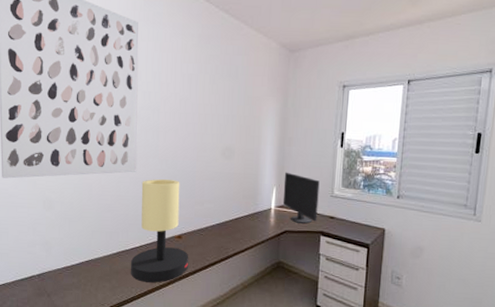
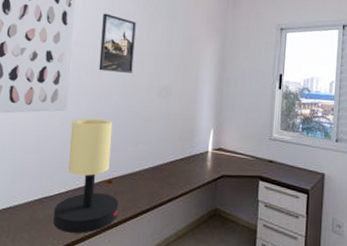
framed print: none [164,76,198,135] -> present [98,13,136,73]
monitor: present [282,172,320,224] -> none [220,113,258,168]

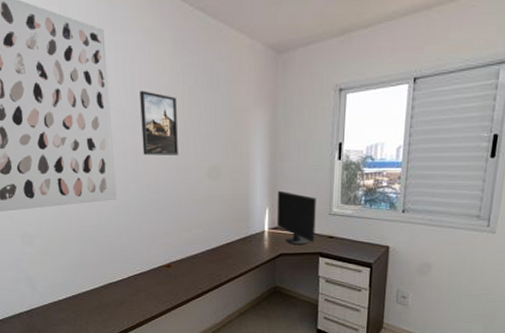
table lamp: present [53,118,119,233] -> none [119,205,181,314]
monitor: none [220,113,258,168] -> present [276,190,316,245]

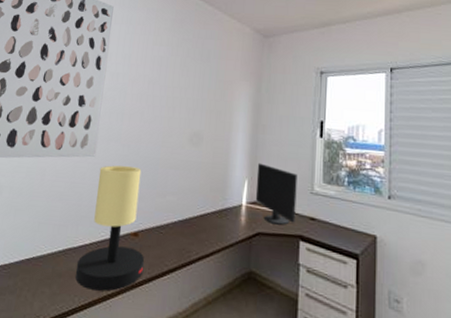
table lamp: none [119,205,181,314] -> present [75,165,145,291]
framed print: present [140,90,179,155] -> none [129,58,168,119]

